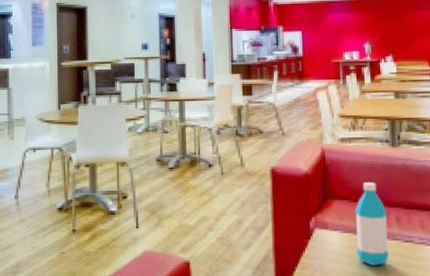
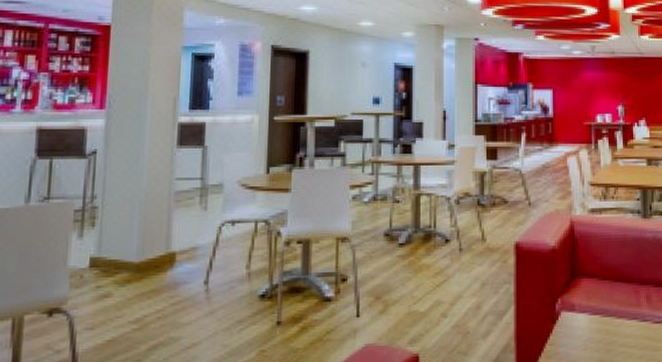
water bottle: present [355,182,389,266] -> none [604,257,638,351]

